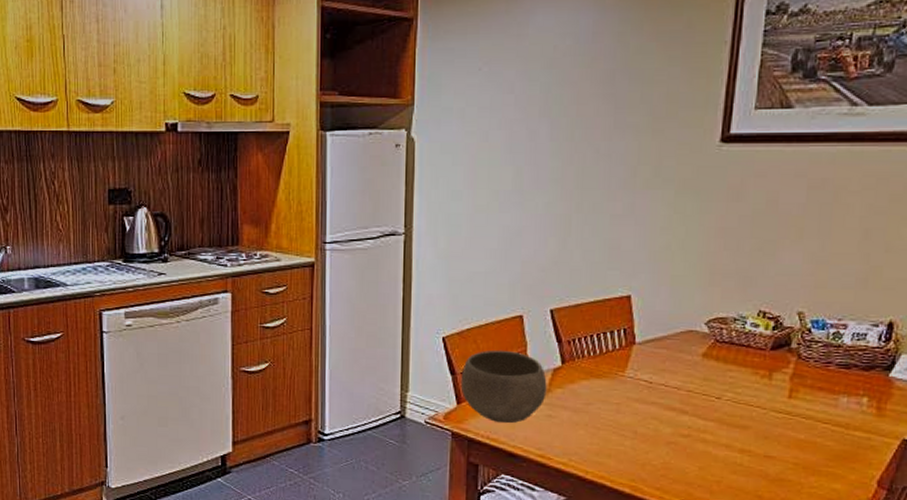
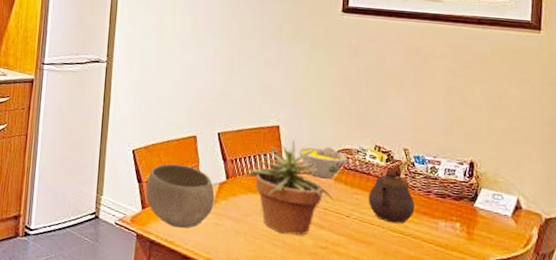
potted plant: none [585,311,702,423] -> present [244,140,335,235]
bowl: none [655,317,721,354] -> present [298,147,347,178]
teapot: none [747,340,808,403] -> present [369,170,414,224]

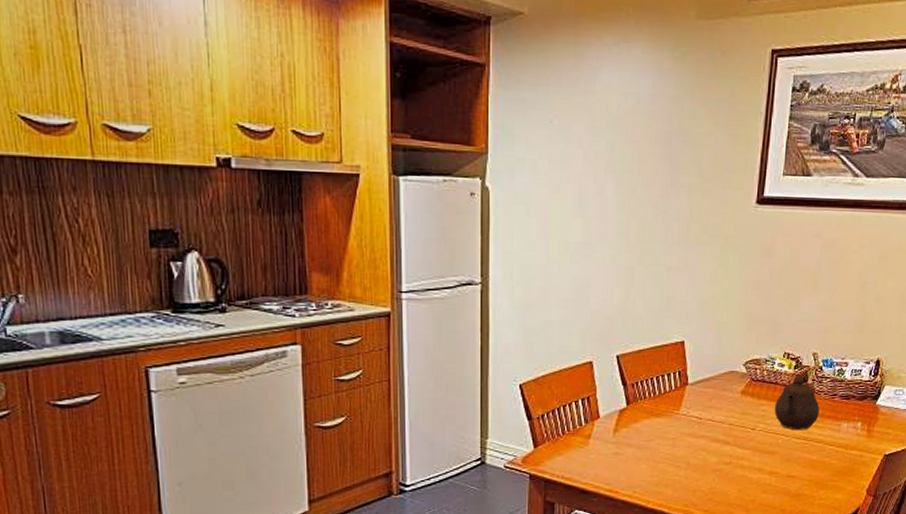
bowl: present [145,163,215,229] -> none [537,394,614,463]
potted plant: present [244,140,335,235] -> none [646,355,740,454]
bowl: present [298,147,347,178] -> none [704,359,755,392]

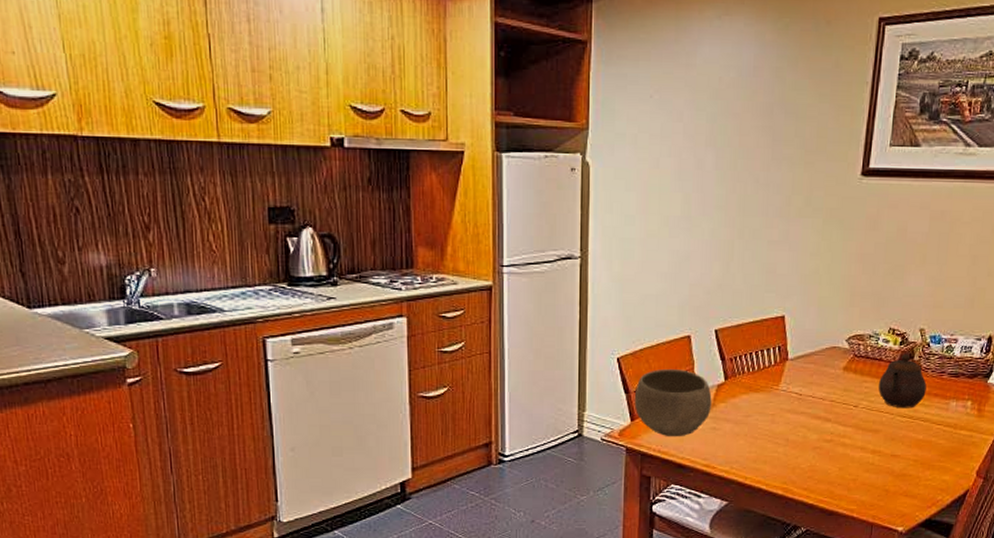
bowl: none [537,394,614,463] -> present [634,368,712,437]

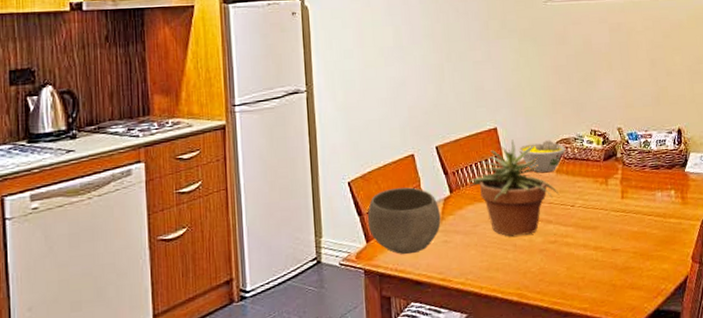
potted plant: none [745,330,842,431] -> present [467,139,559,237]
bowl: none [805,334,858,368] -> present [518,140,566,172]
teapot: present [878,354,927,409] -> none [590,152,633,204]

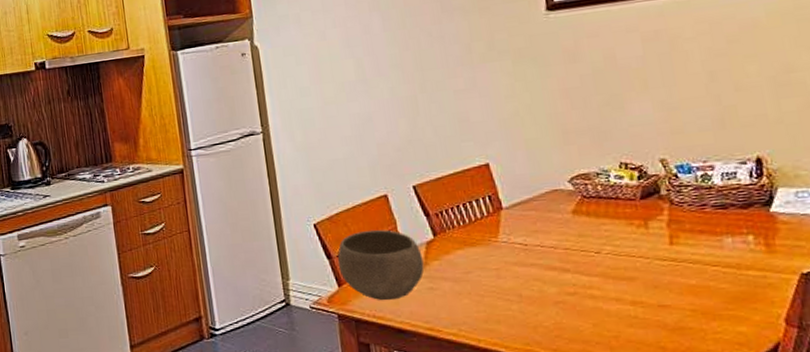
potted plant: present [467,139,559,237] -> none [455,176,577,286]
bowl: present [518,140,566,172] -> none [518,176,585,213]

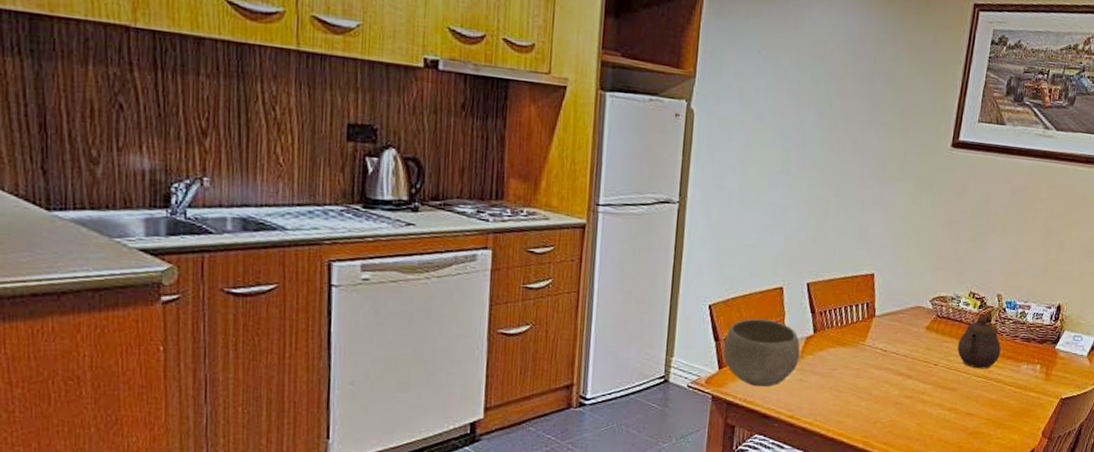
teapot: none [621,188,687,251] -> present [957,317,1001,369]

